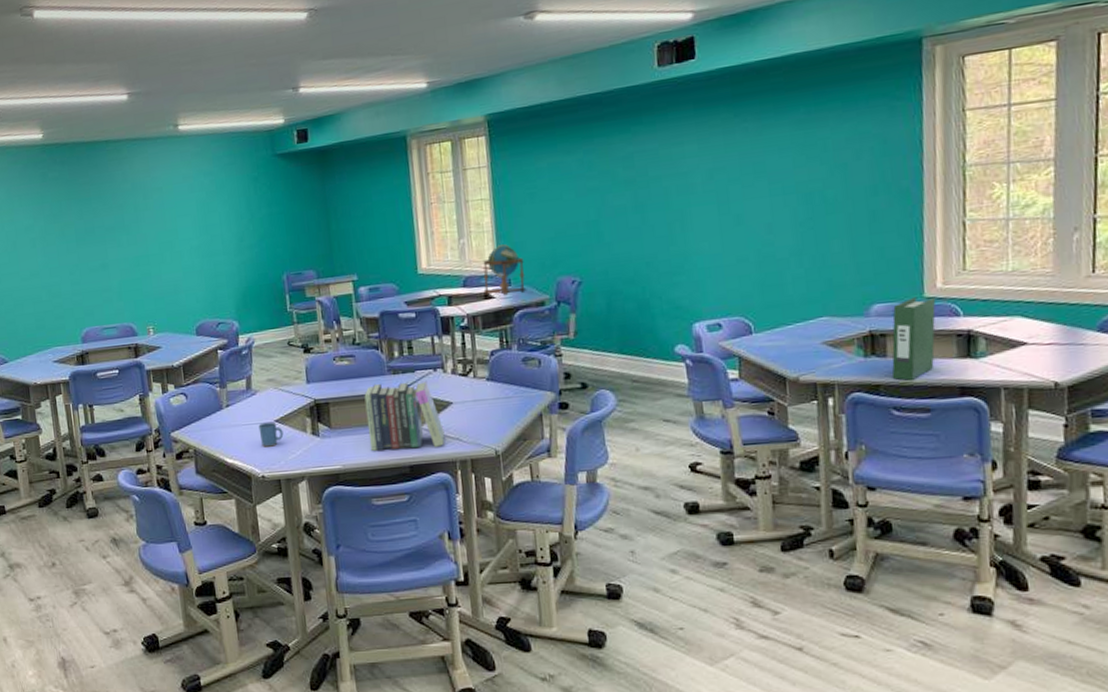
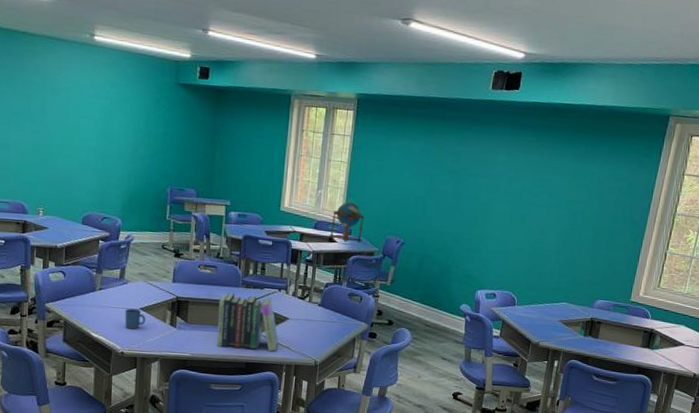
binder: present [891,297,936,381] -> none [598,300,637,357]

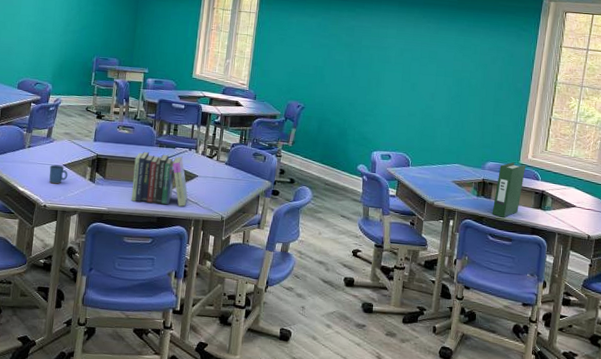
globe: present [329,201,364,243] -> none [236,69,268,107]
binder: none [598,300,637,357] -> present [492,162,526,218]

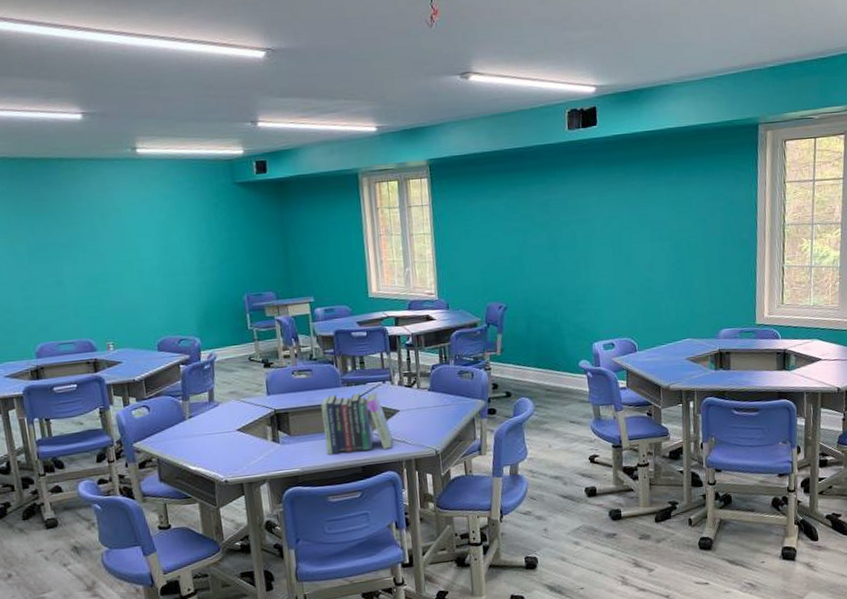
mug: present [49,164,68,184] -> none [221,431,246,455]
binder: present [492,162,526,218] -> none [733,324,764,388]

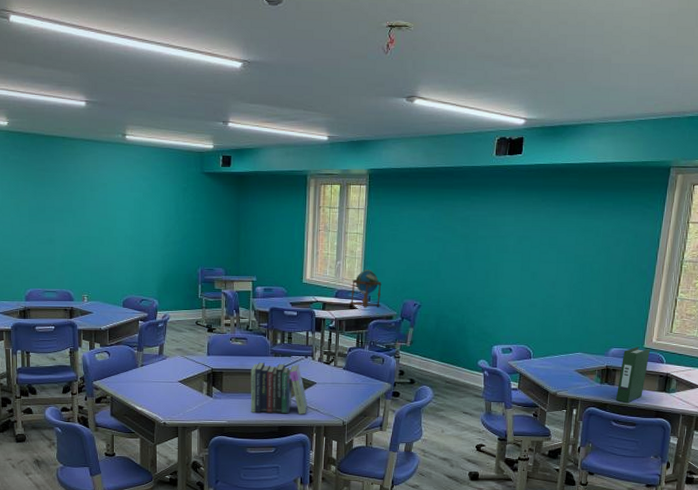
globe: none [425,273,461,318] -> present [350,270,382,309]
binder: none [733,324,764,388] -> present [615,346,651,403]

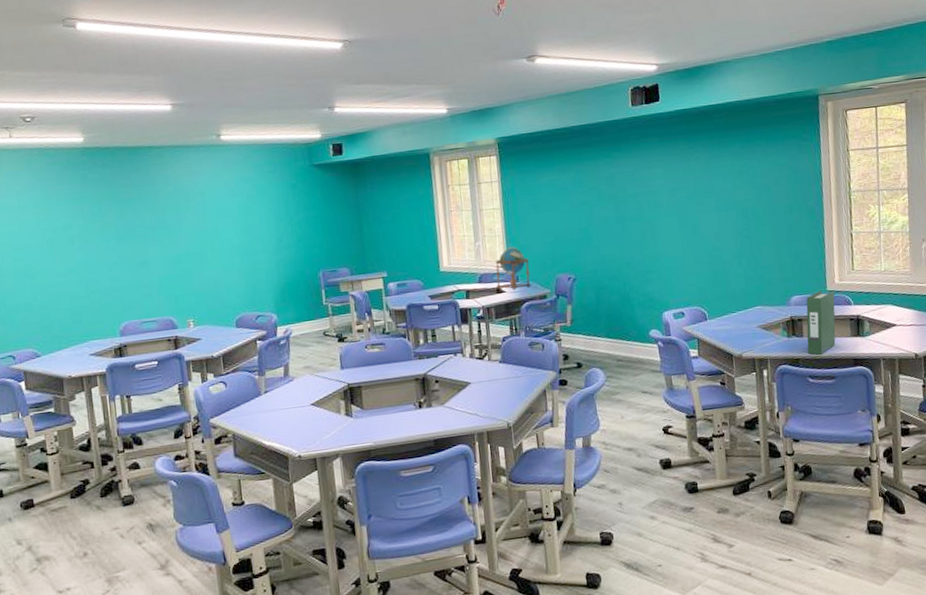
books: present [250,362,307,414] -> none [393,364,465,429]

